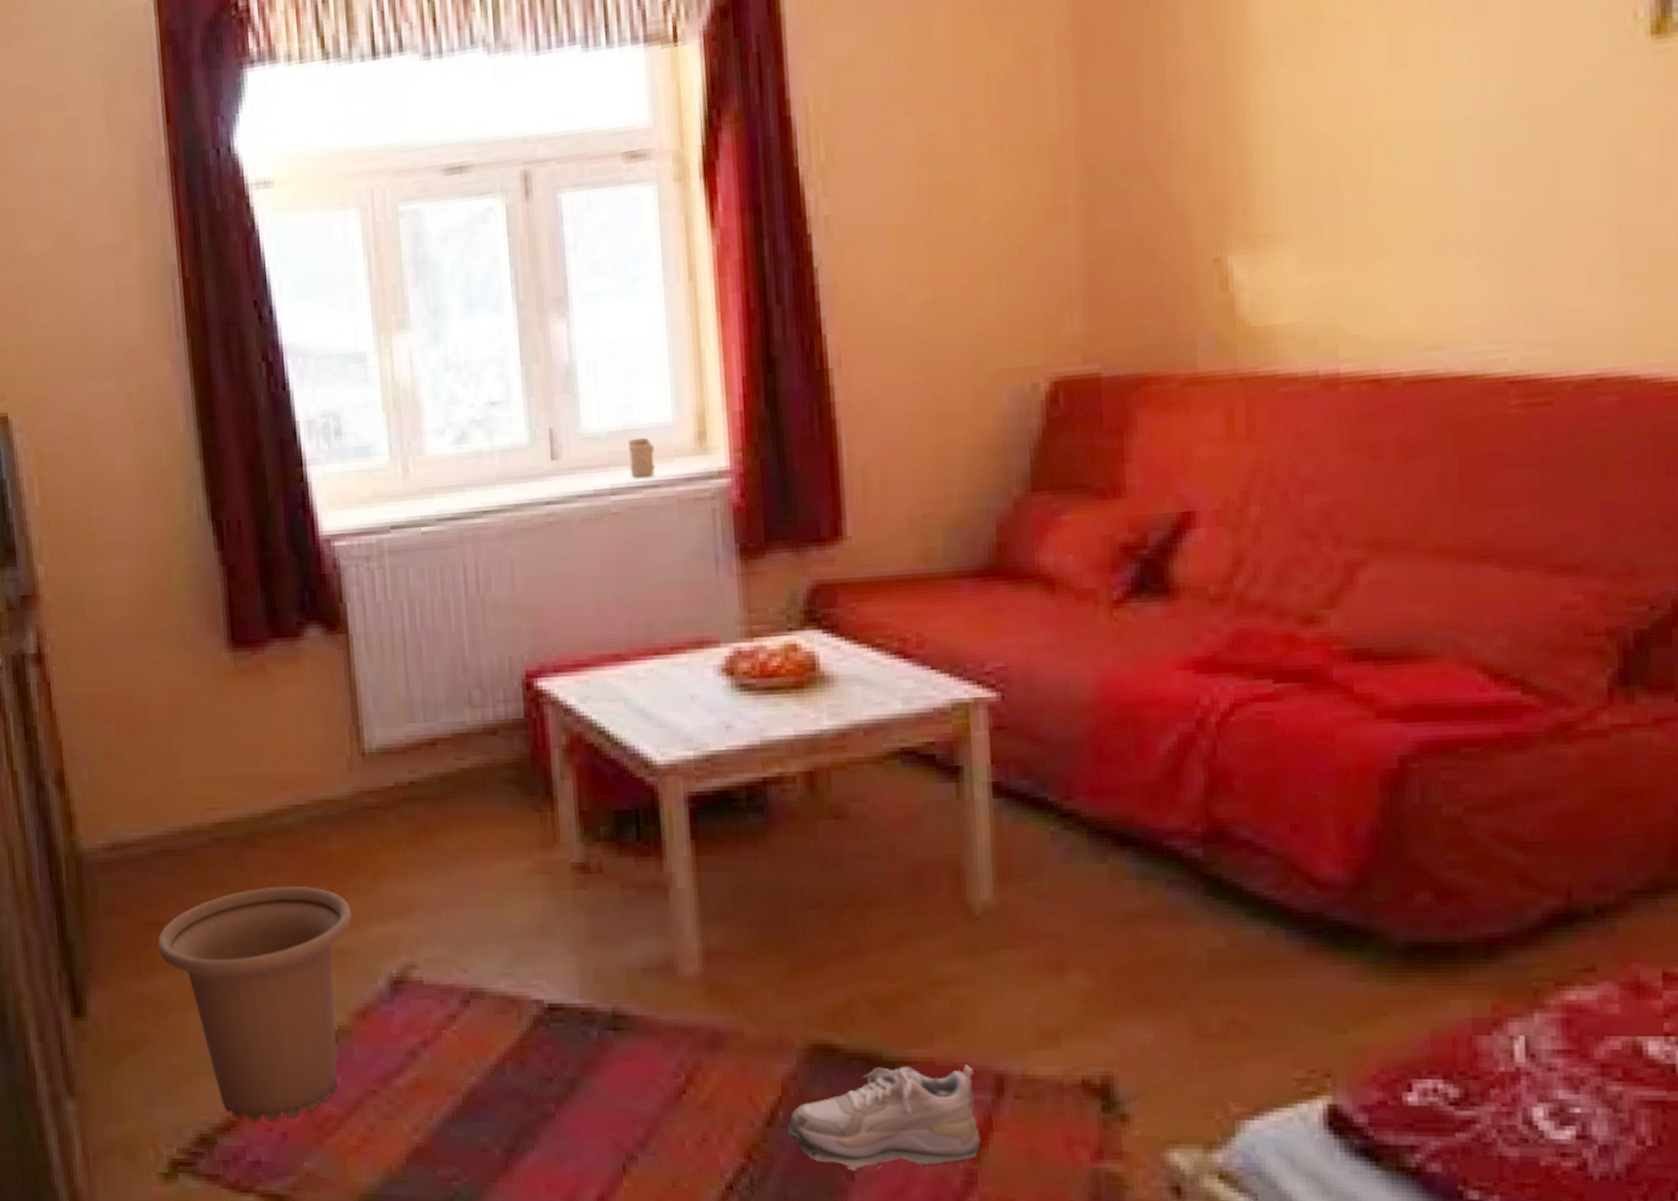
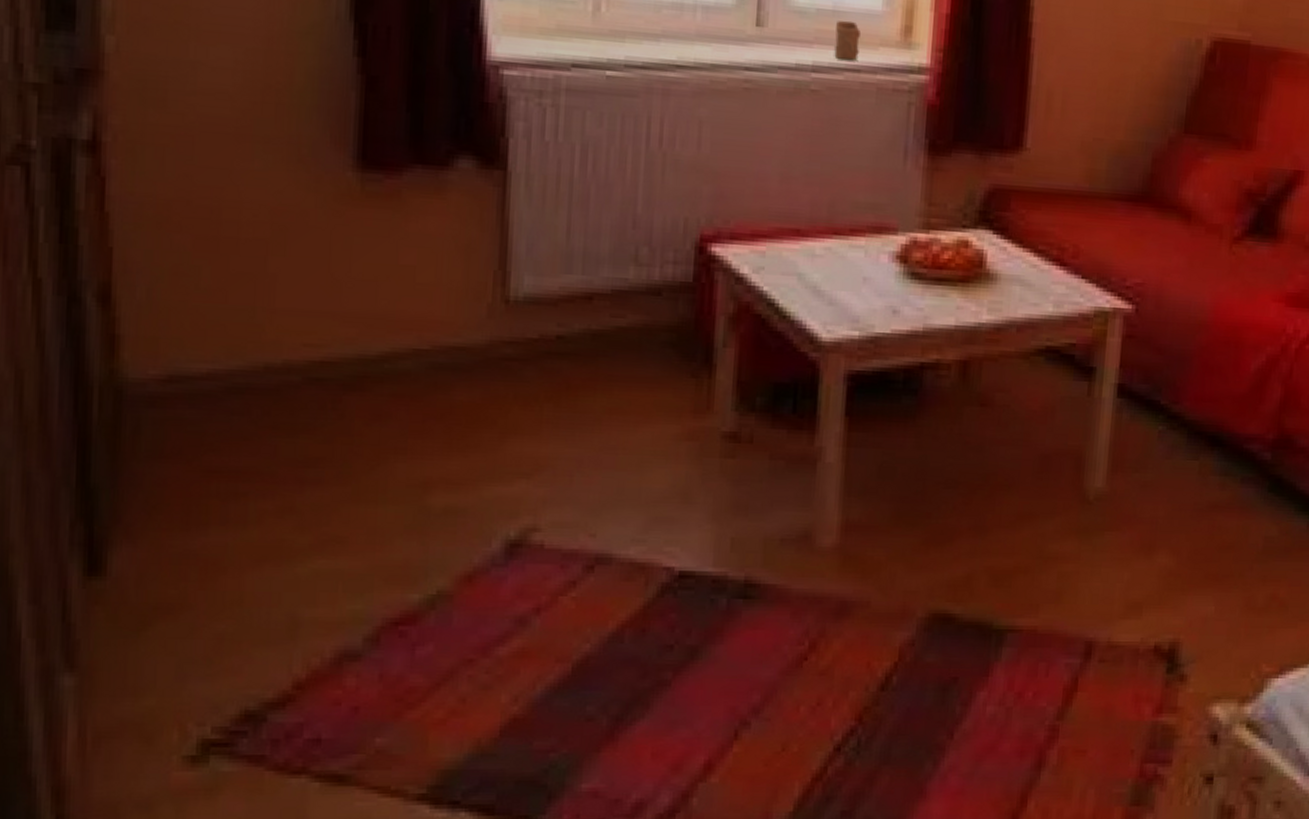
basket: present [157,885,353,1122] -> none [216,436,471,695]
shoe: present [787,1065,982,1171] -> none [898,633,1069,730]

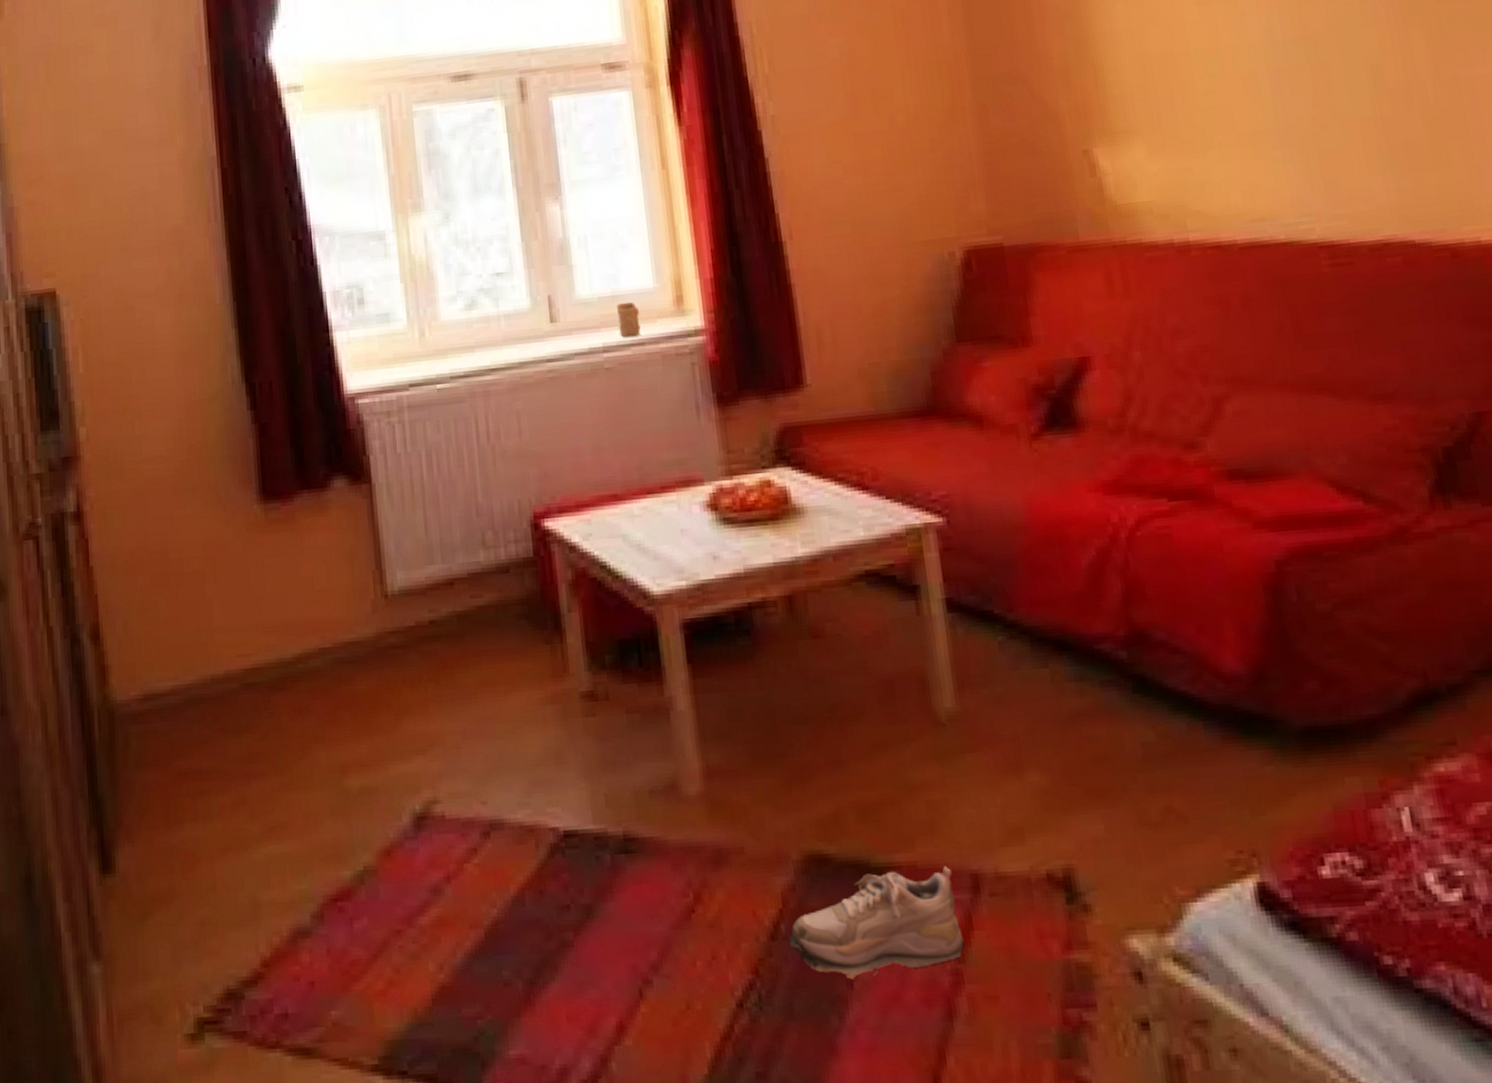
shoe: none [898,633,1069,730] -> present [789,866,965,980]

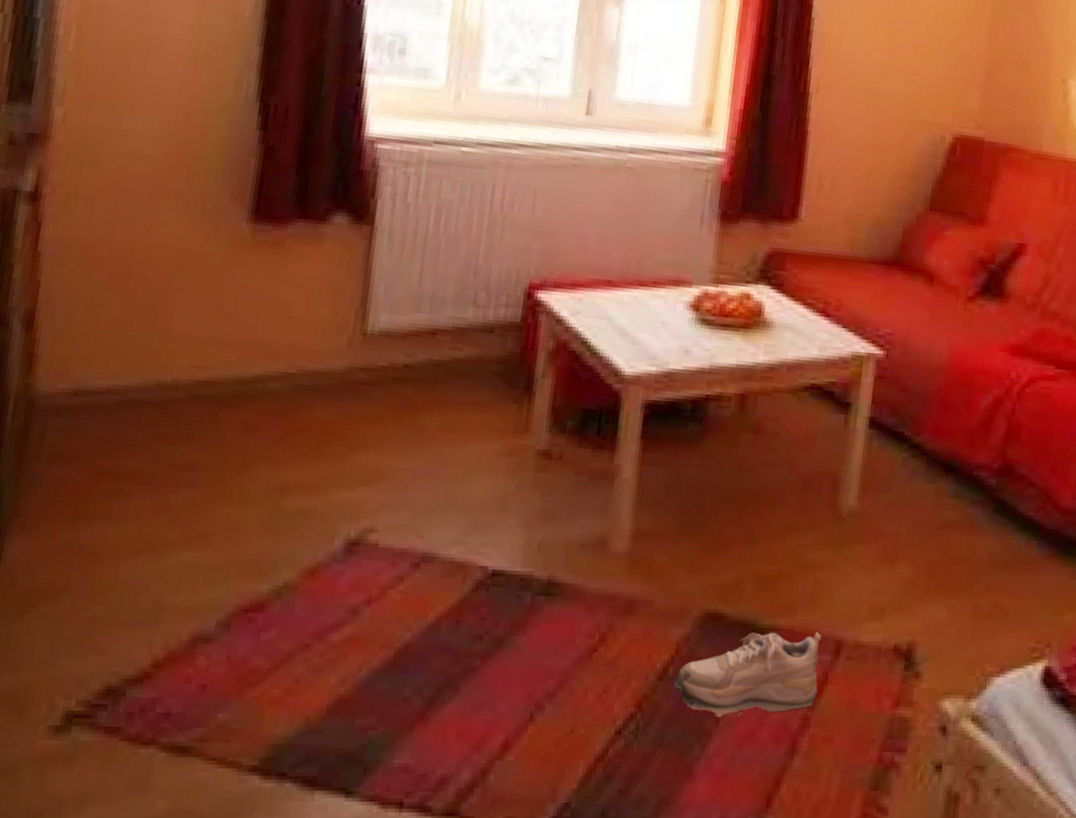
candle: present [617,301,641,337] -> none [648,112,670,144]

